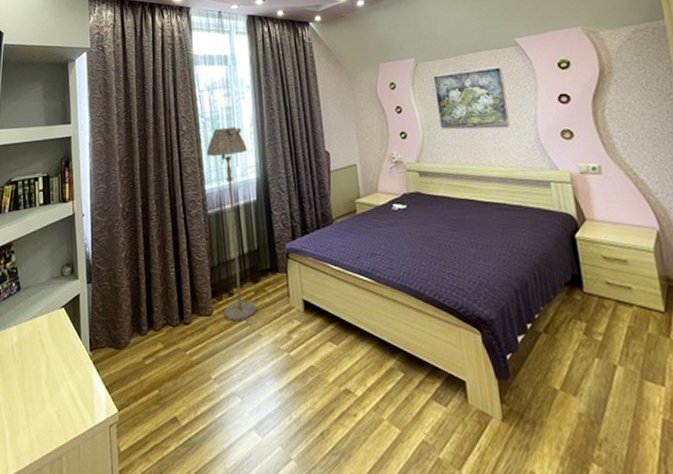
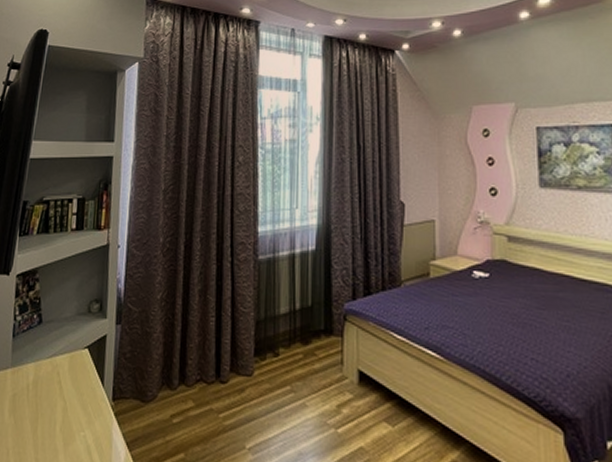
floor lamp: present [206,126,257,322] -> none [263,163,310,387]

